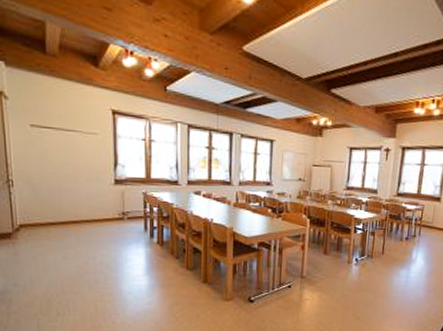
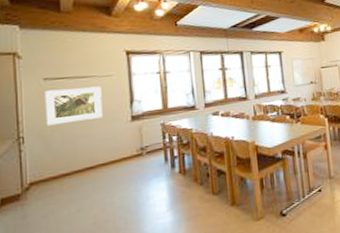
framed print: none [31,138,87,176] -> present [44,86,103,126]

